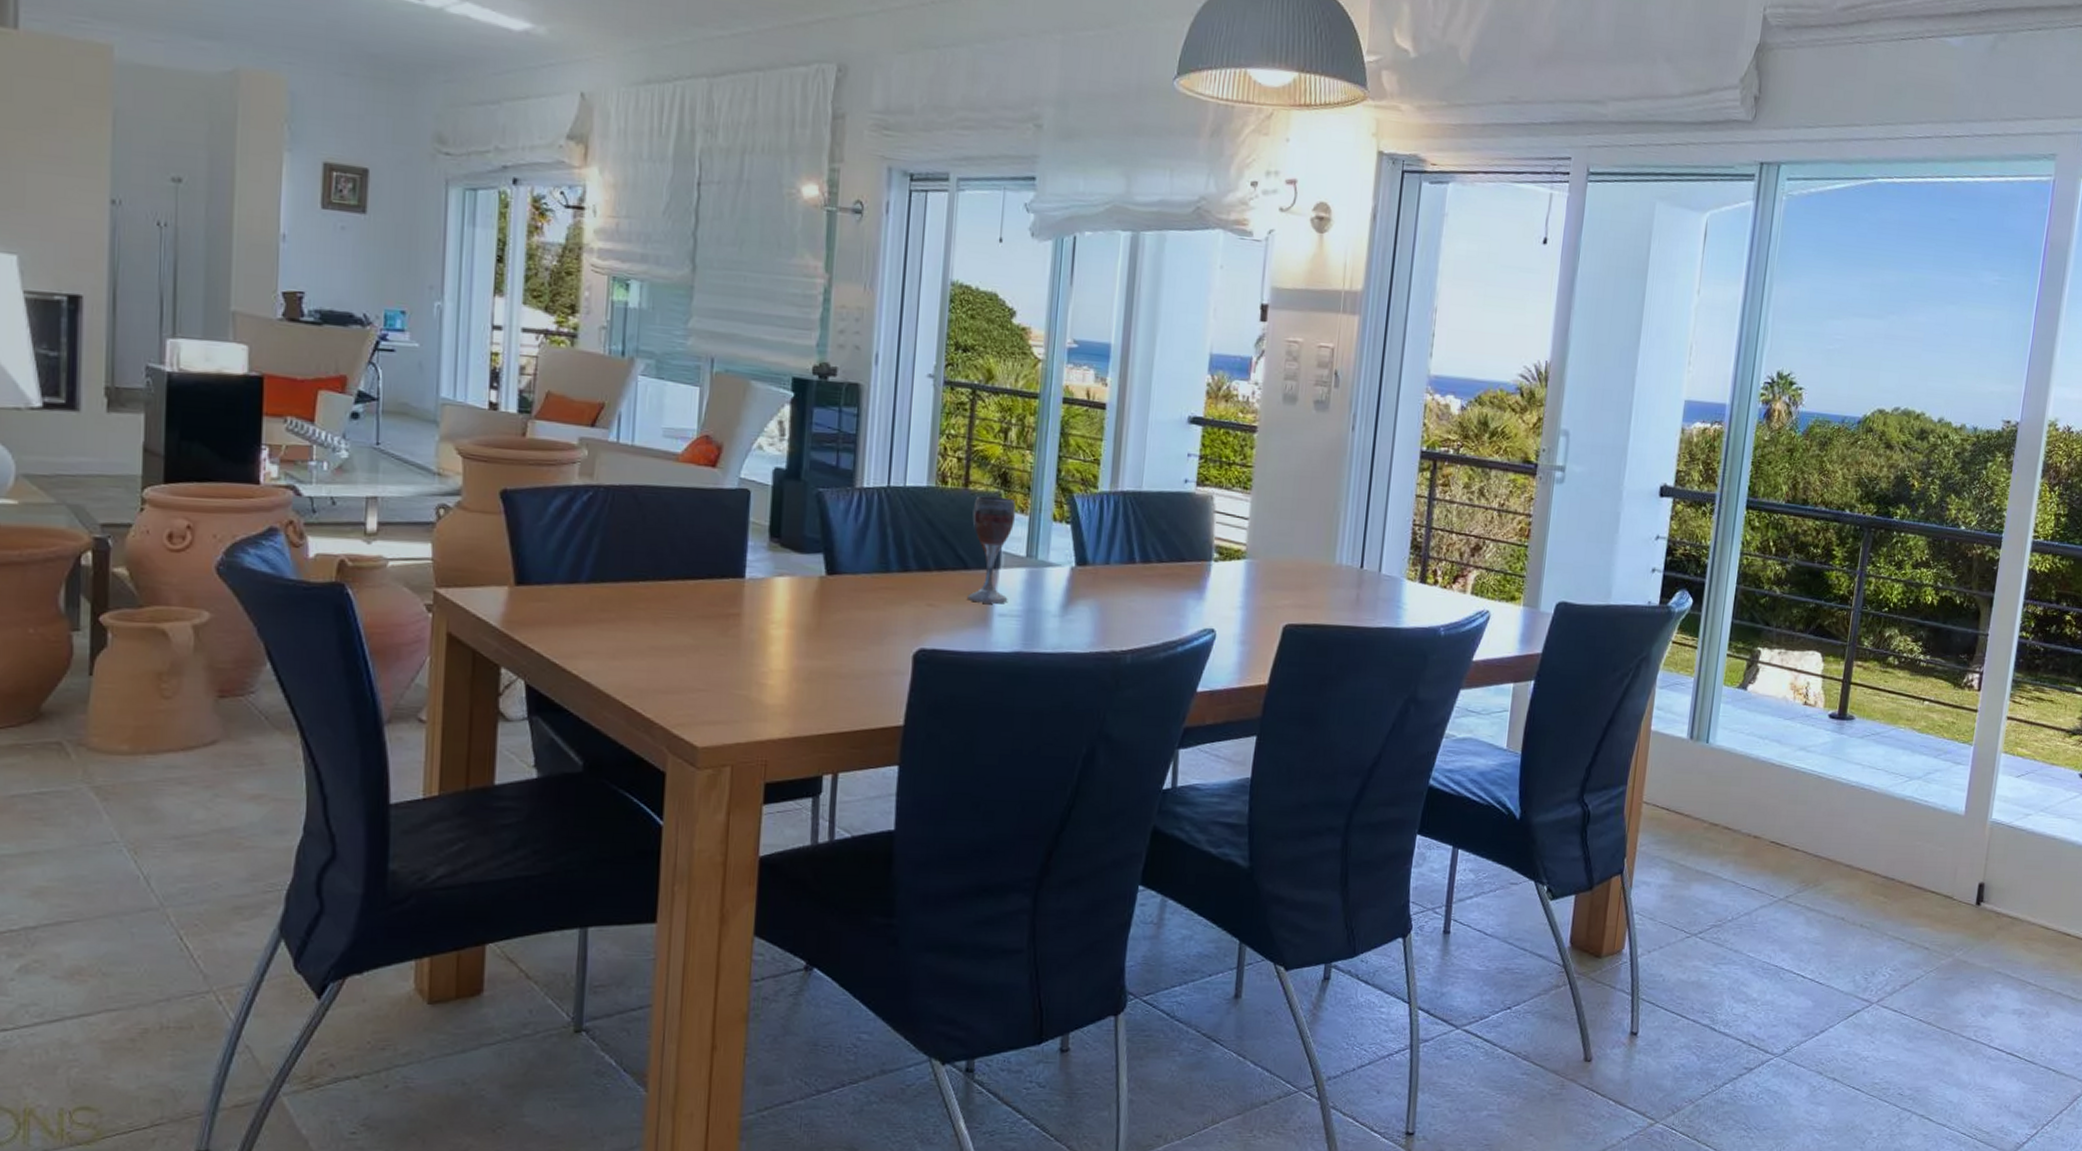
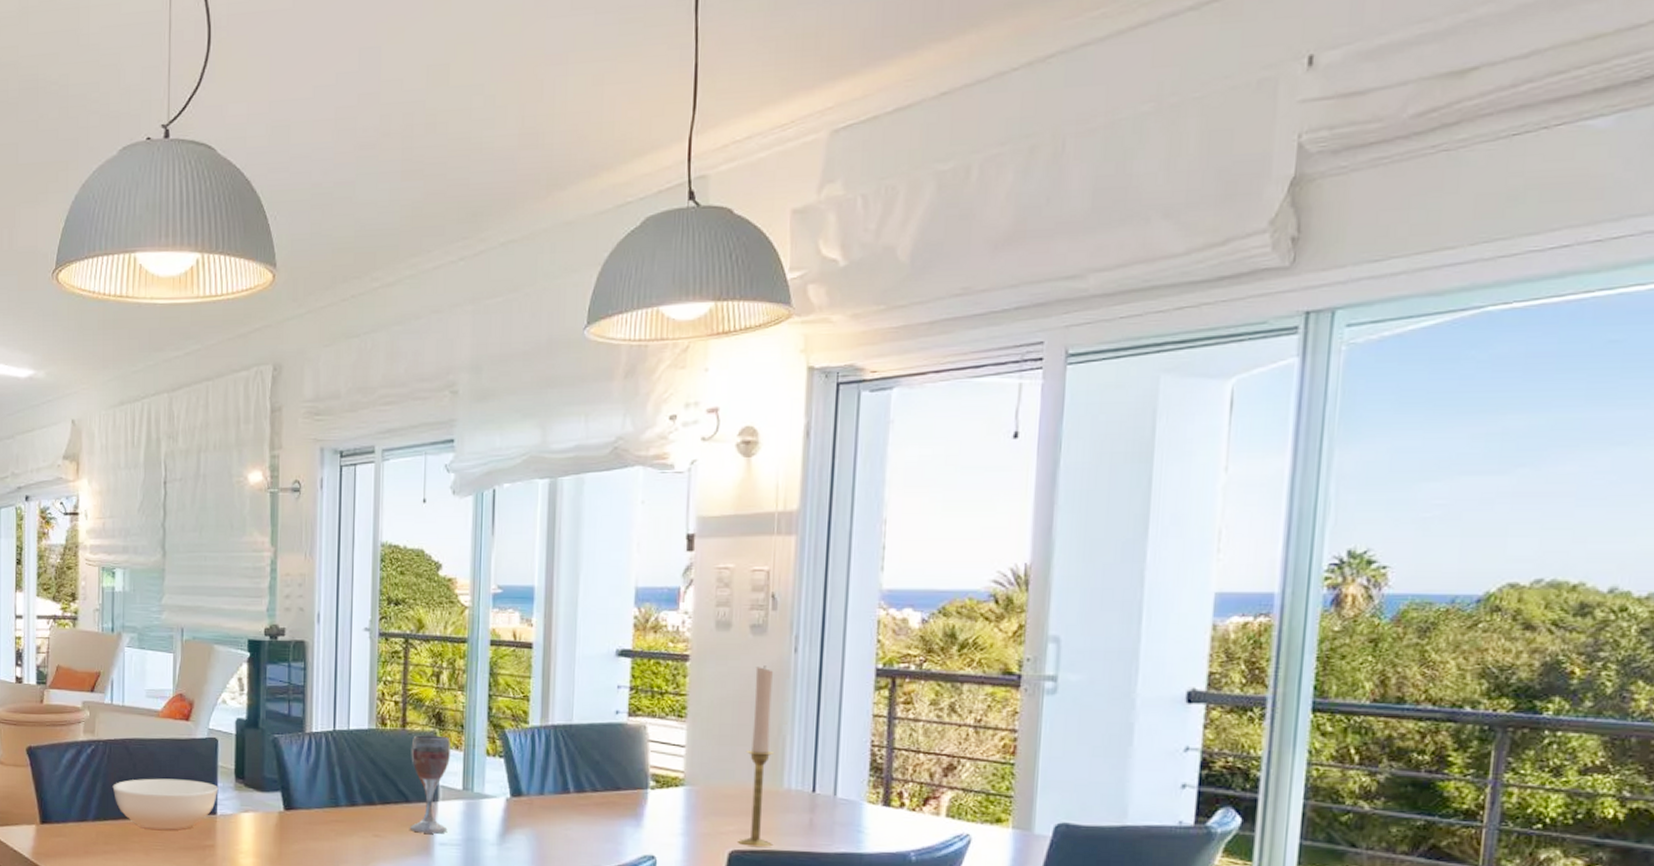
bowl: none [614,533,749,597] -> present [112,778,219,831]
candlestick: none [1292,441,1332,621] -> present [738,665,773,847]

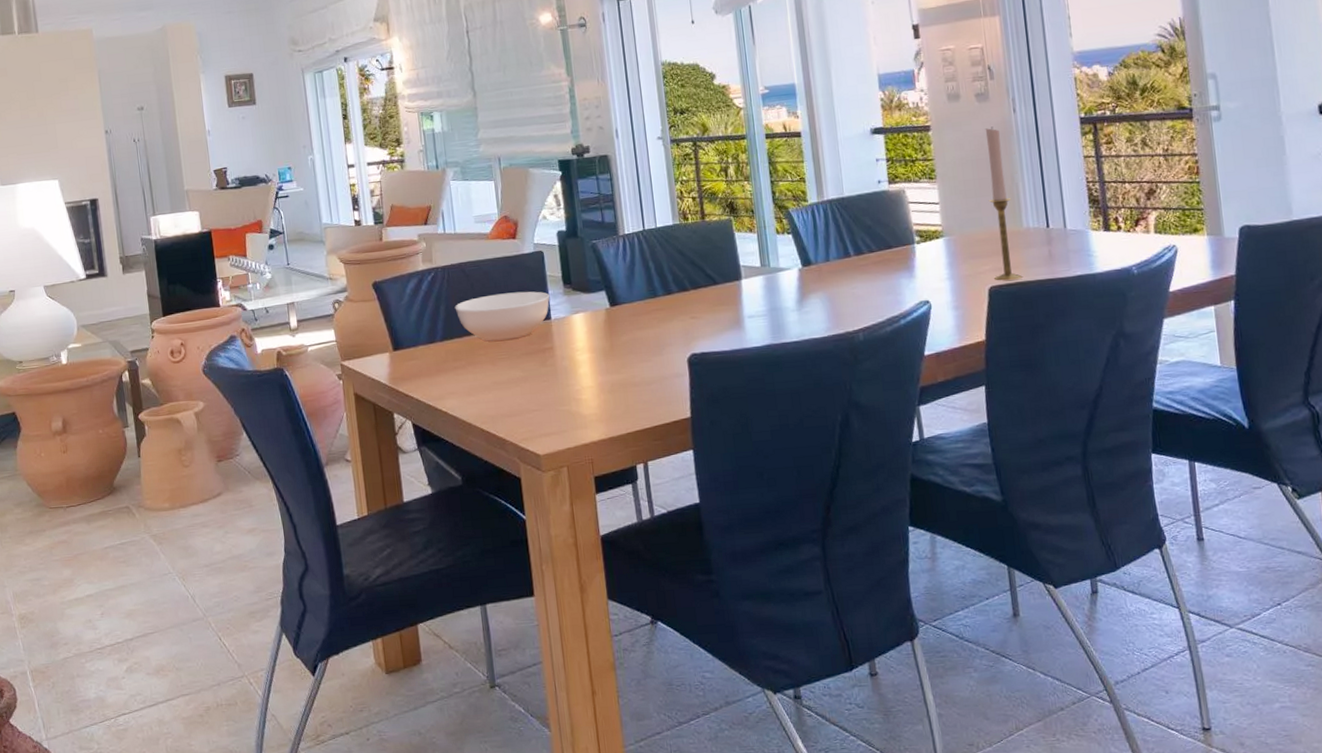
cup: present [409,735,451,834] -> none [712,222,753,310]

